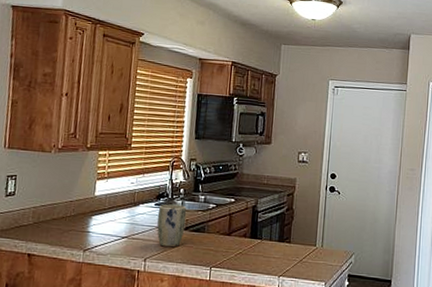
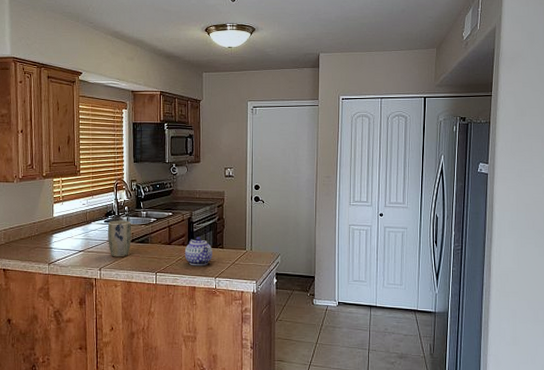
teapot: none [245,228,278,262] -> present [184,237,213,266]

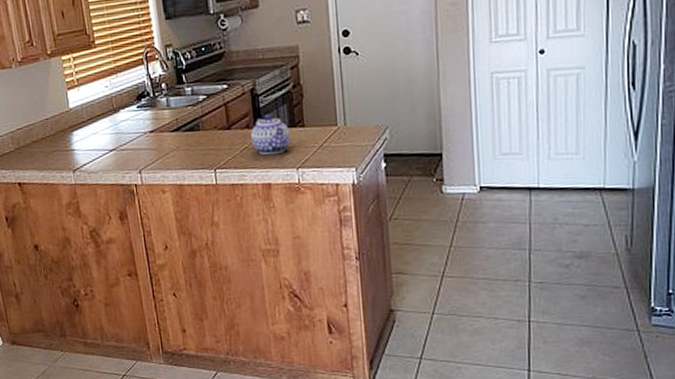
plant pot: present [107,220,132,257] -> none [142,102,177,154]

